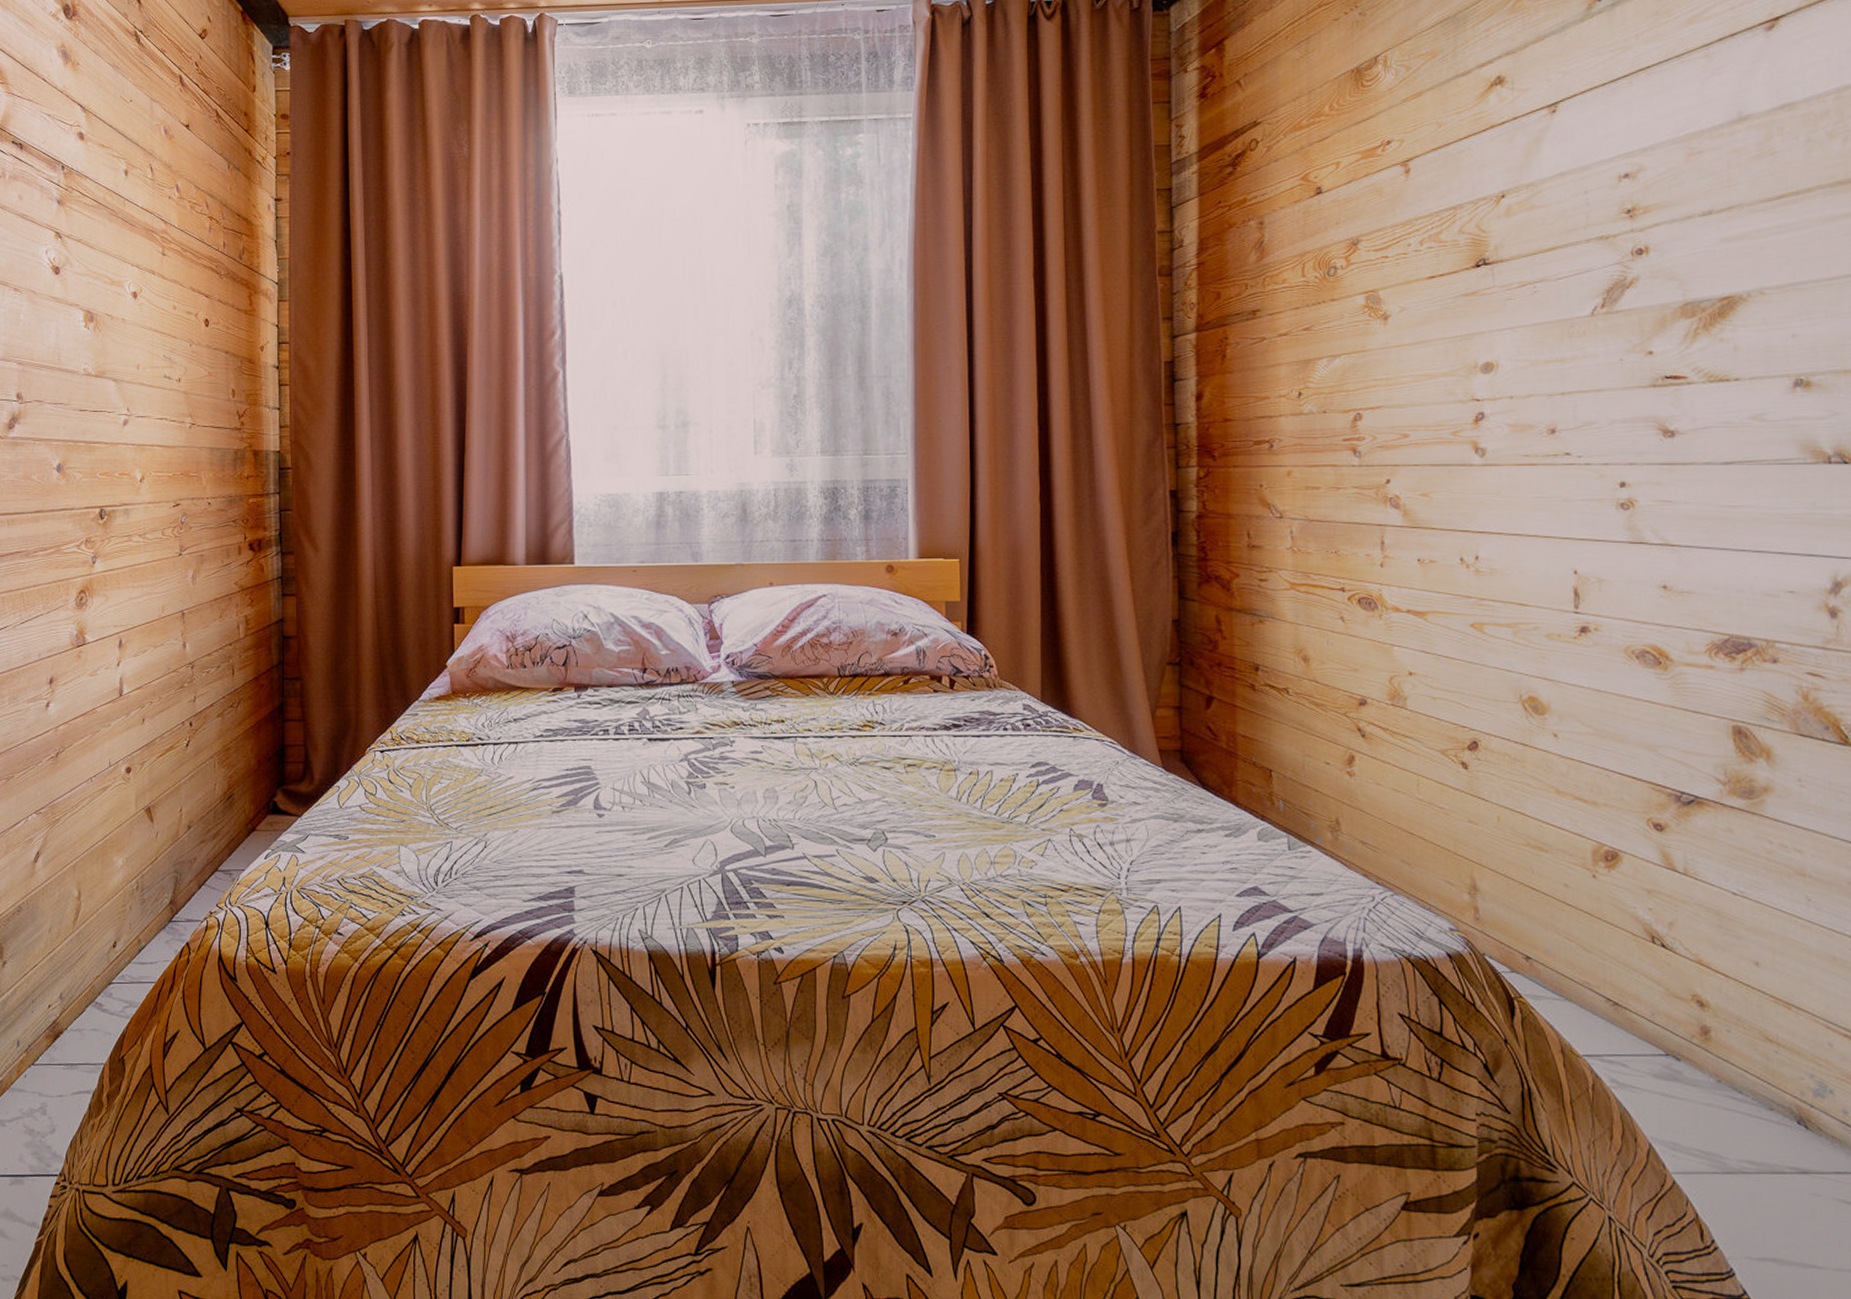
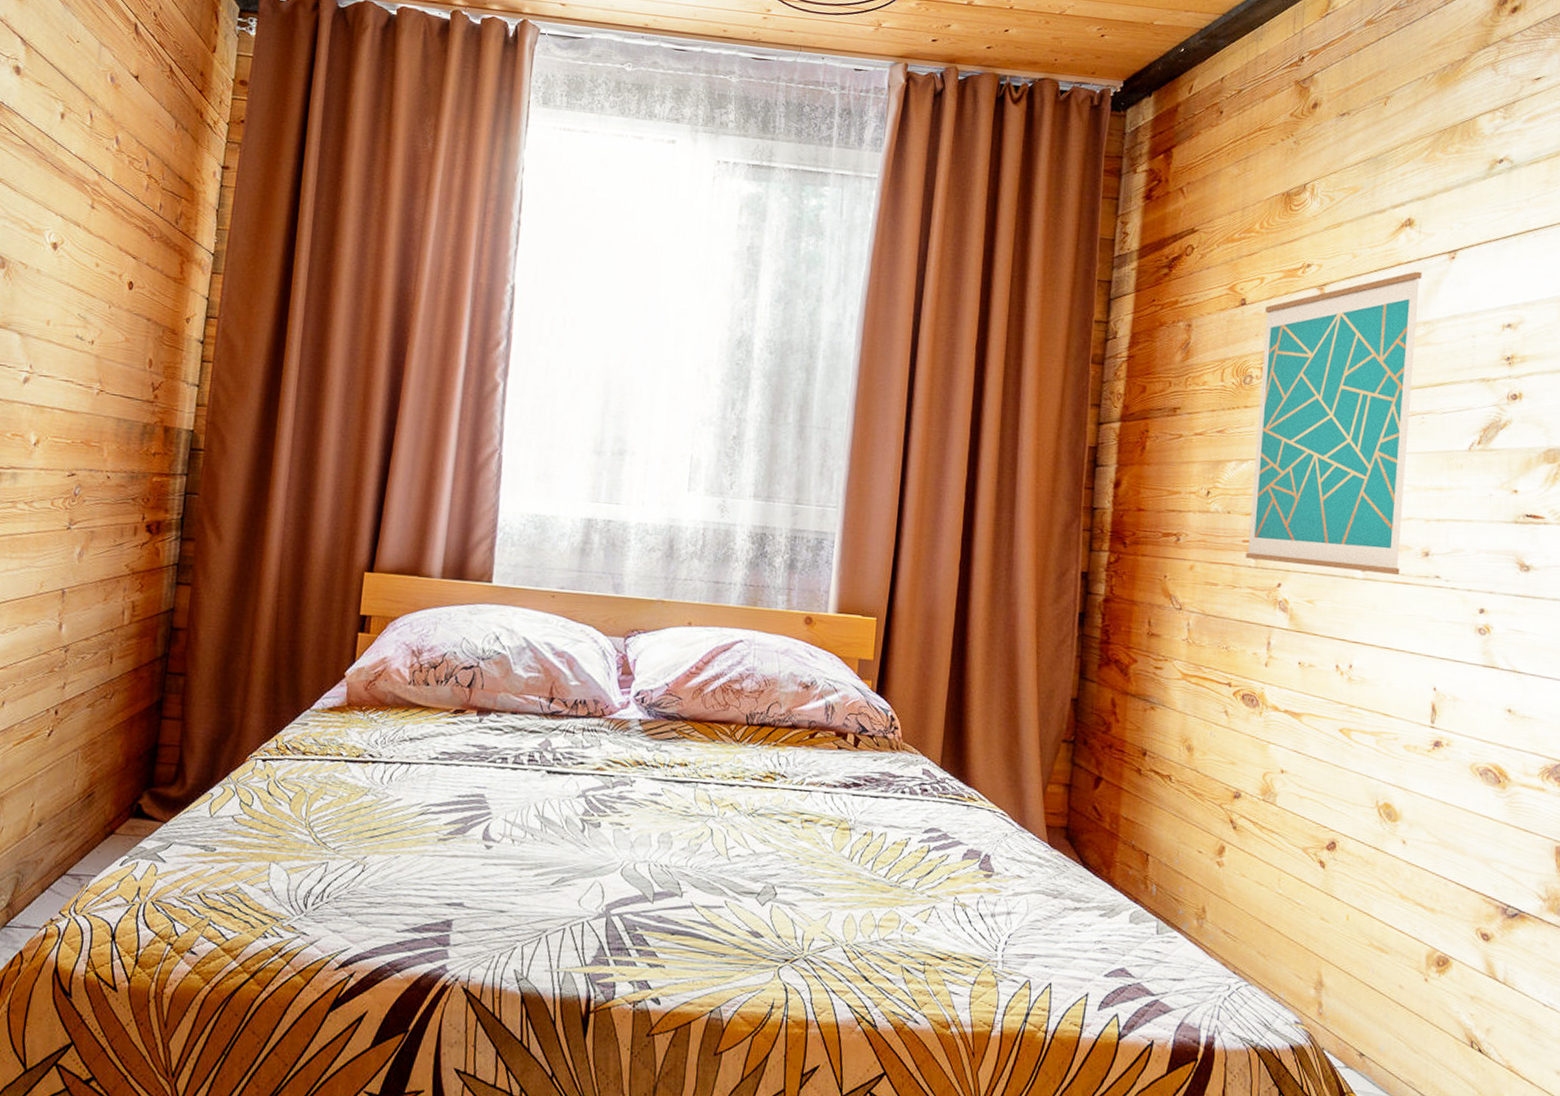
wall art: none [1343,131,1524,458] -> present [1245,271,1422,575]

